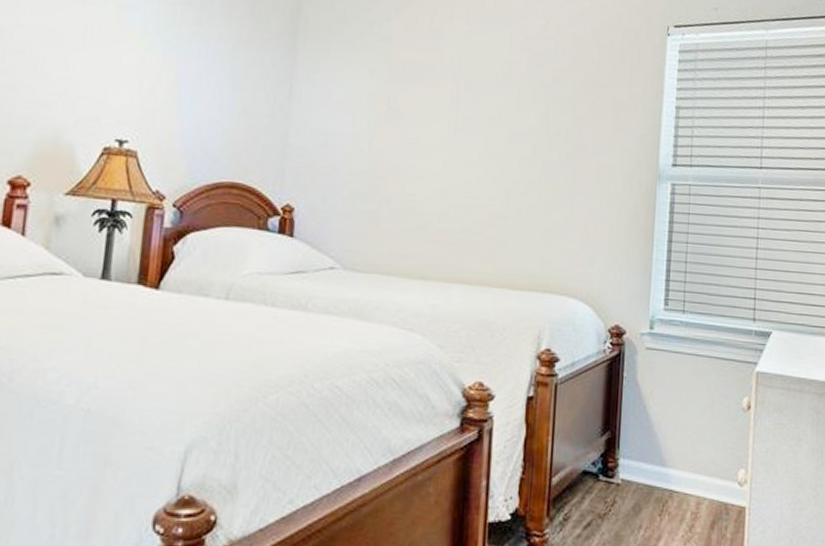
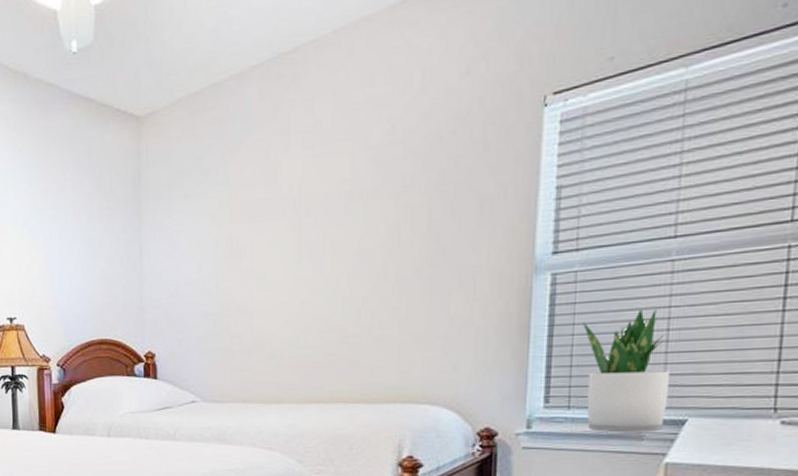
planter: none [695,227,759,342] -> present [583,308,670,433]

